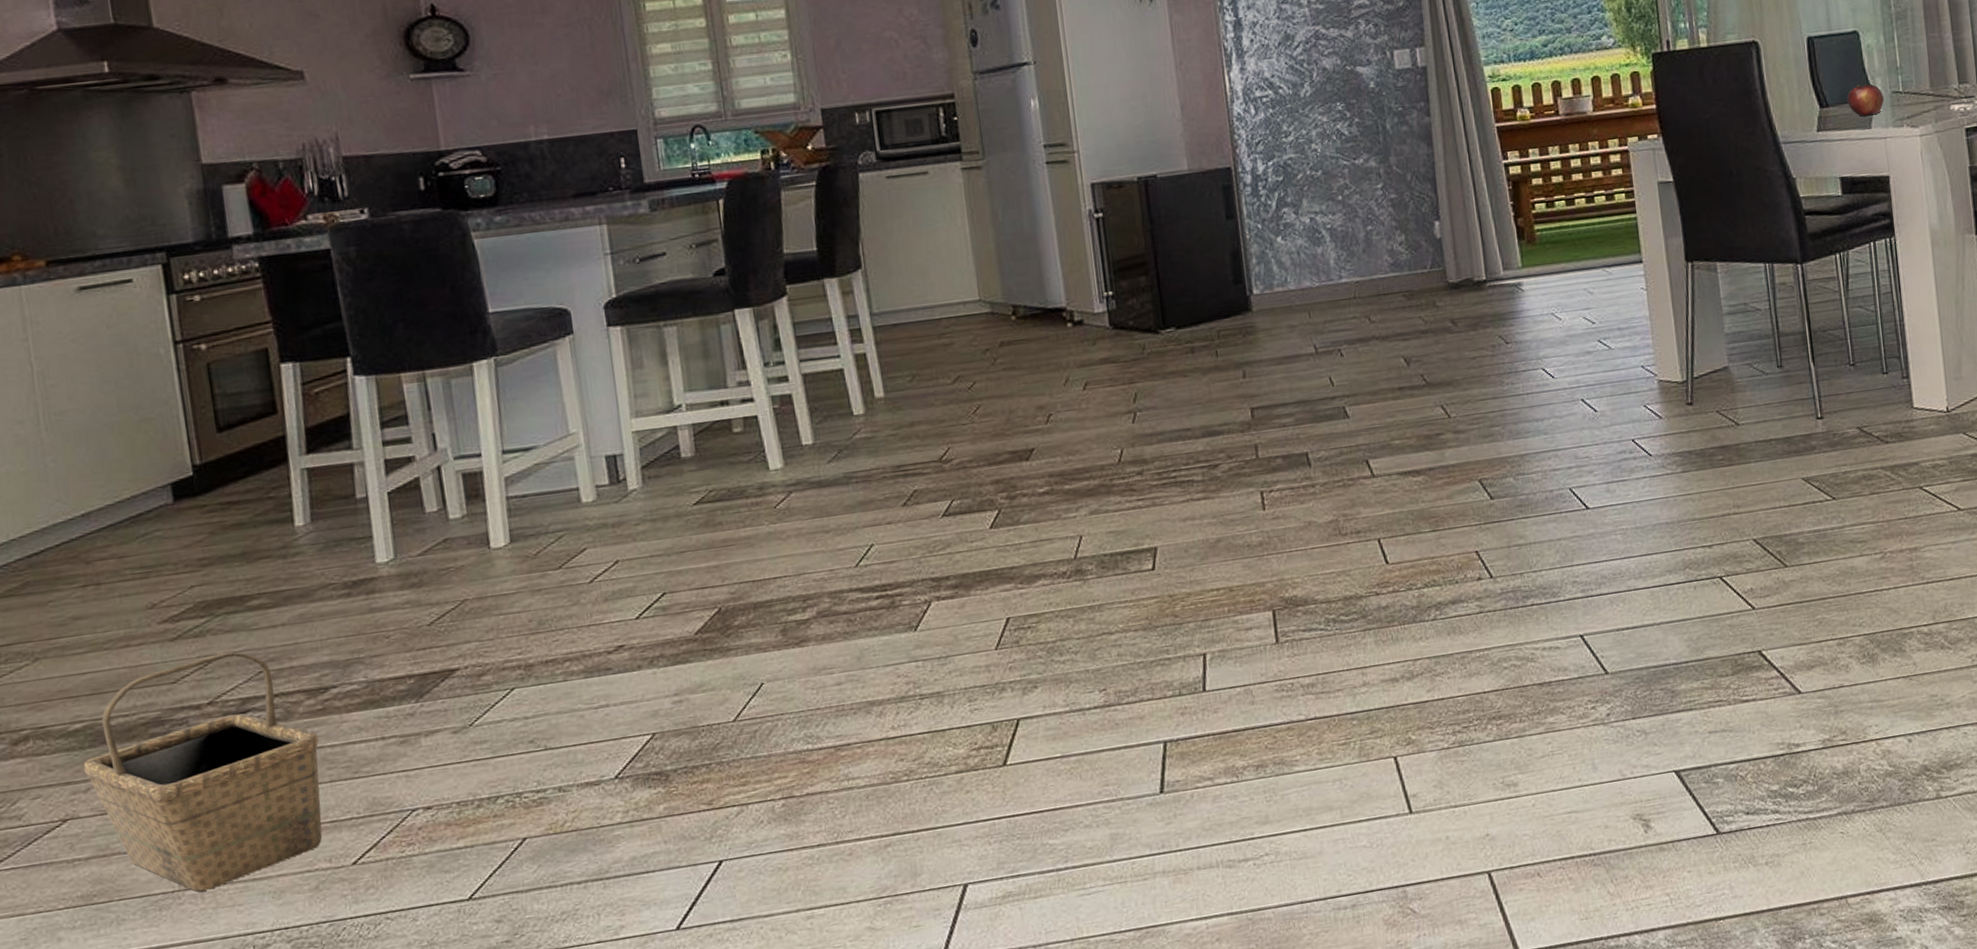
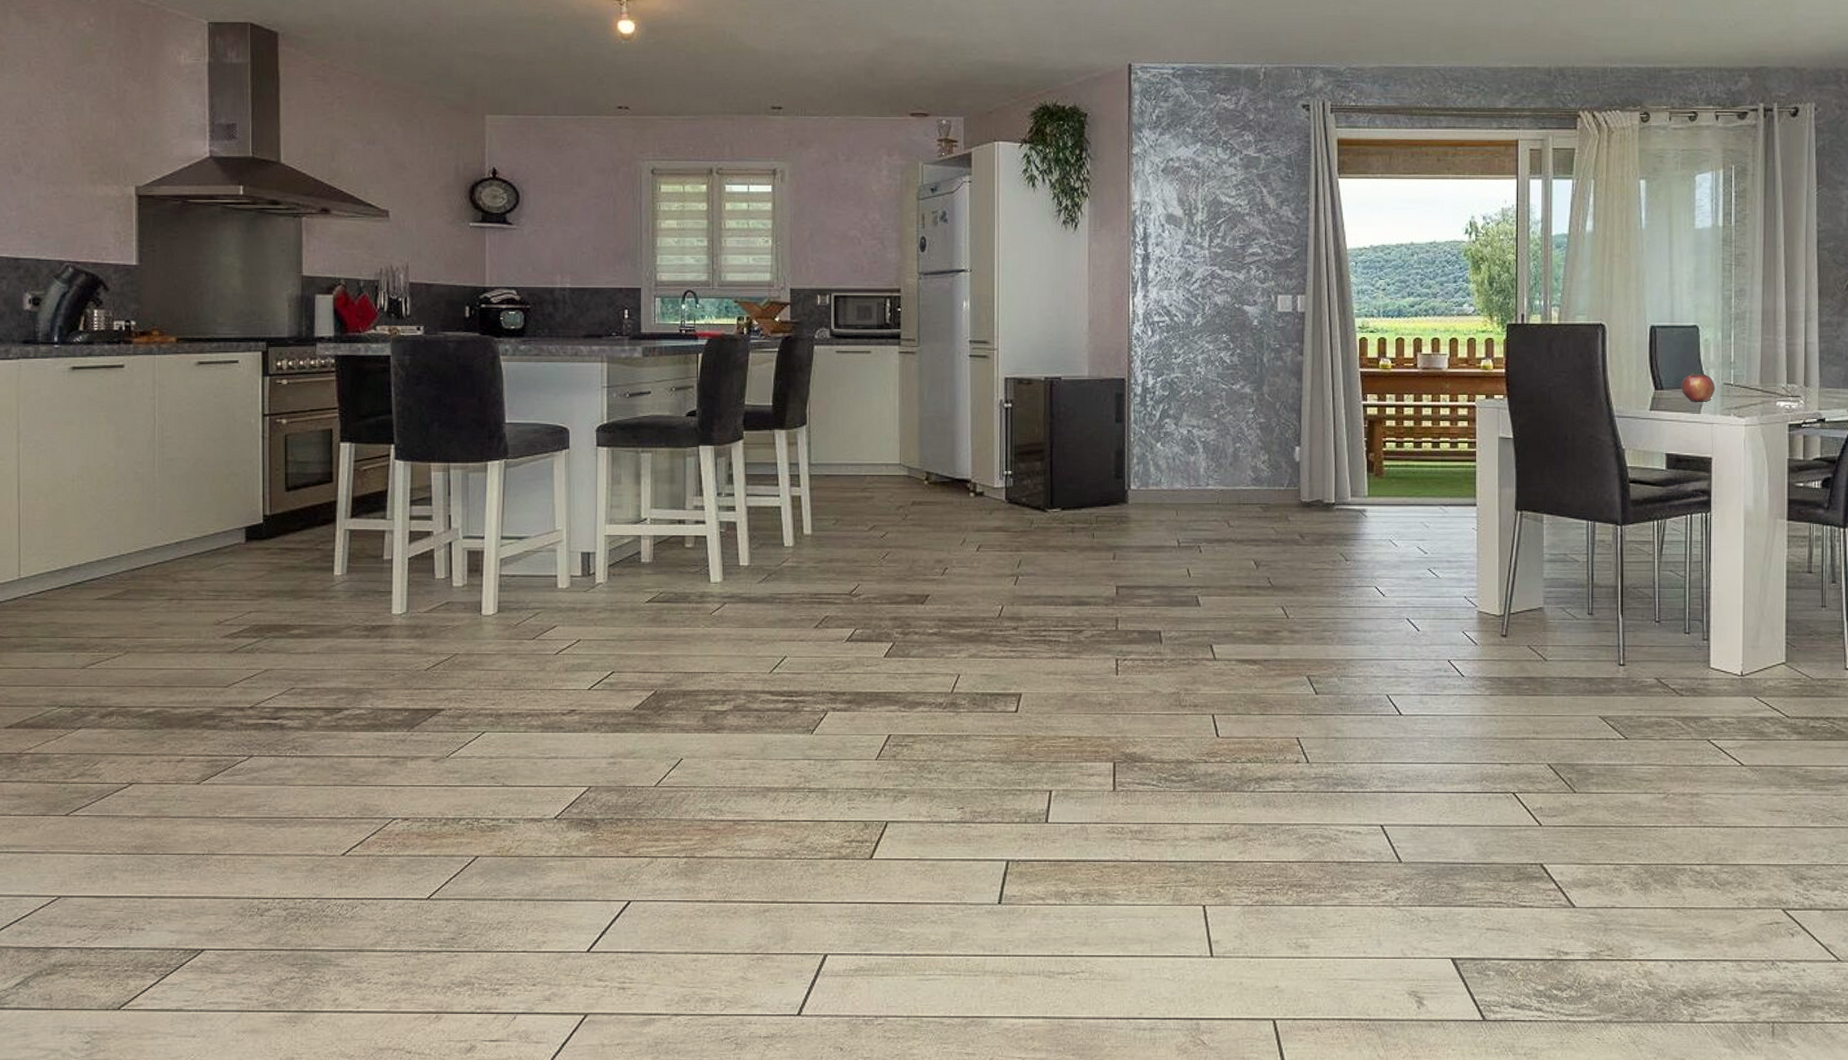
basket: present [83,652,323,892] -> none [151,669,330,857]

